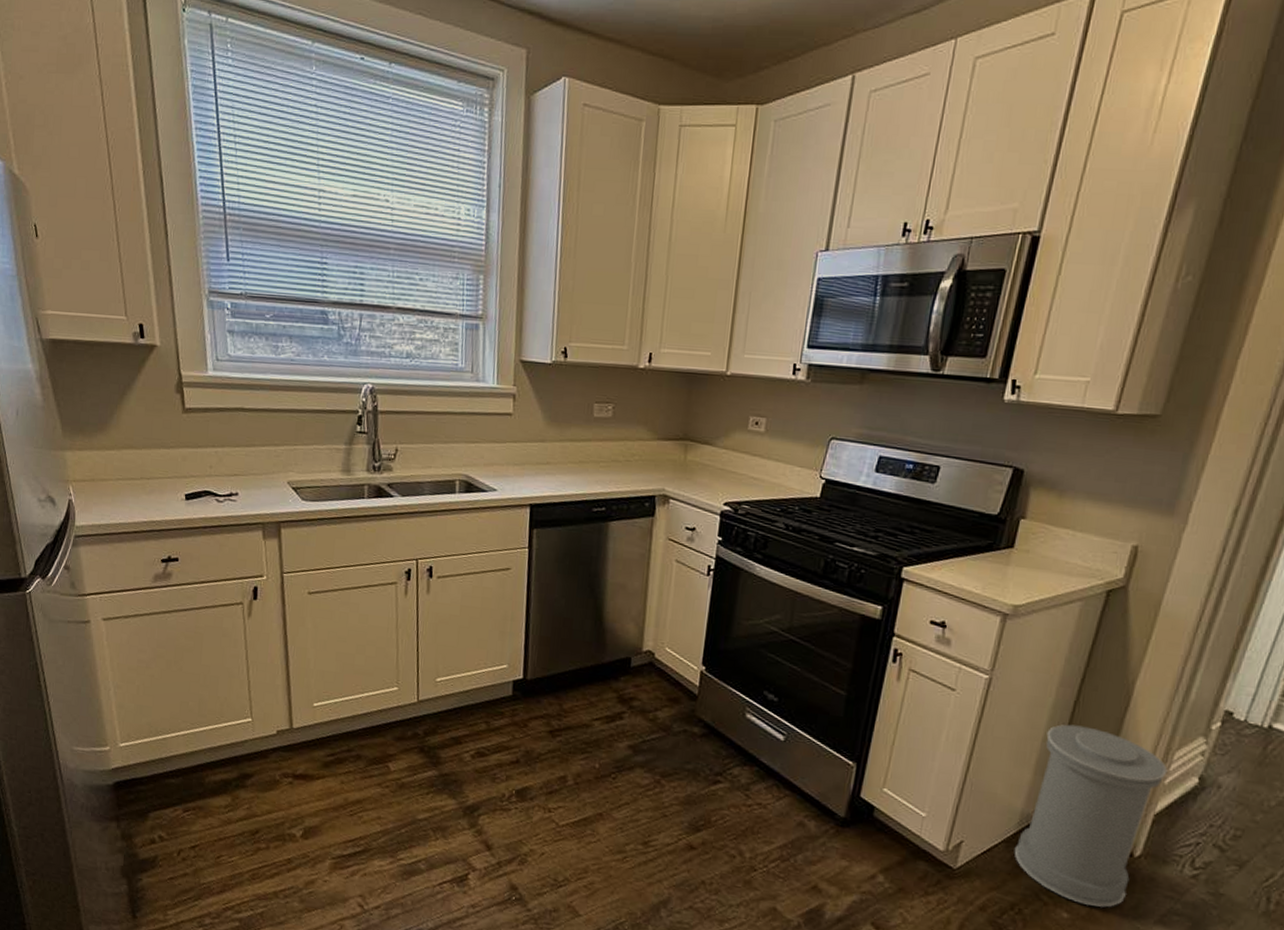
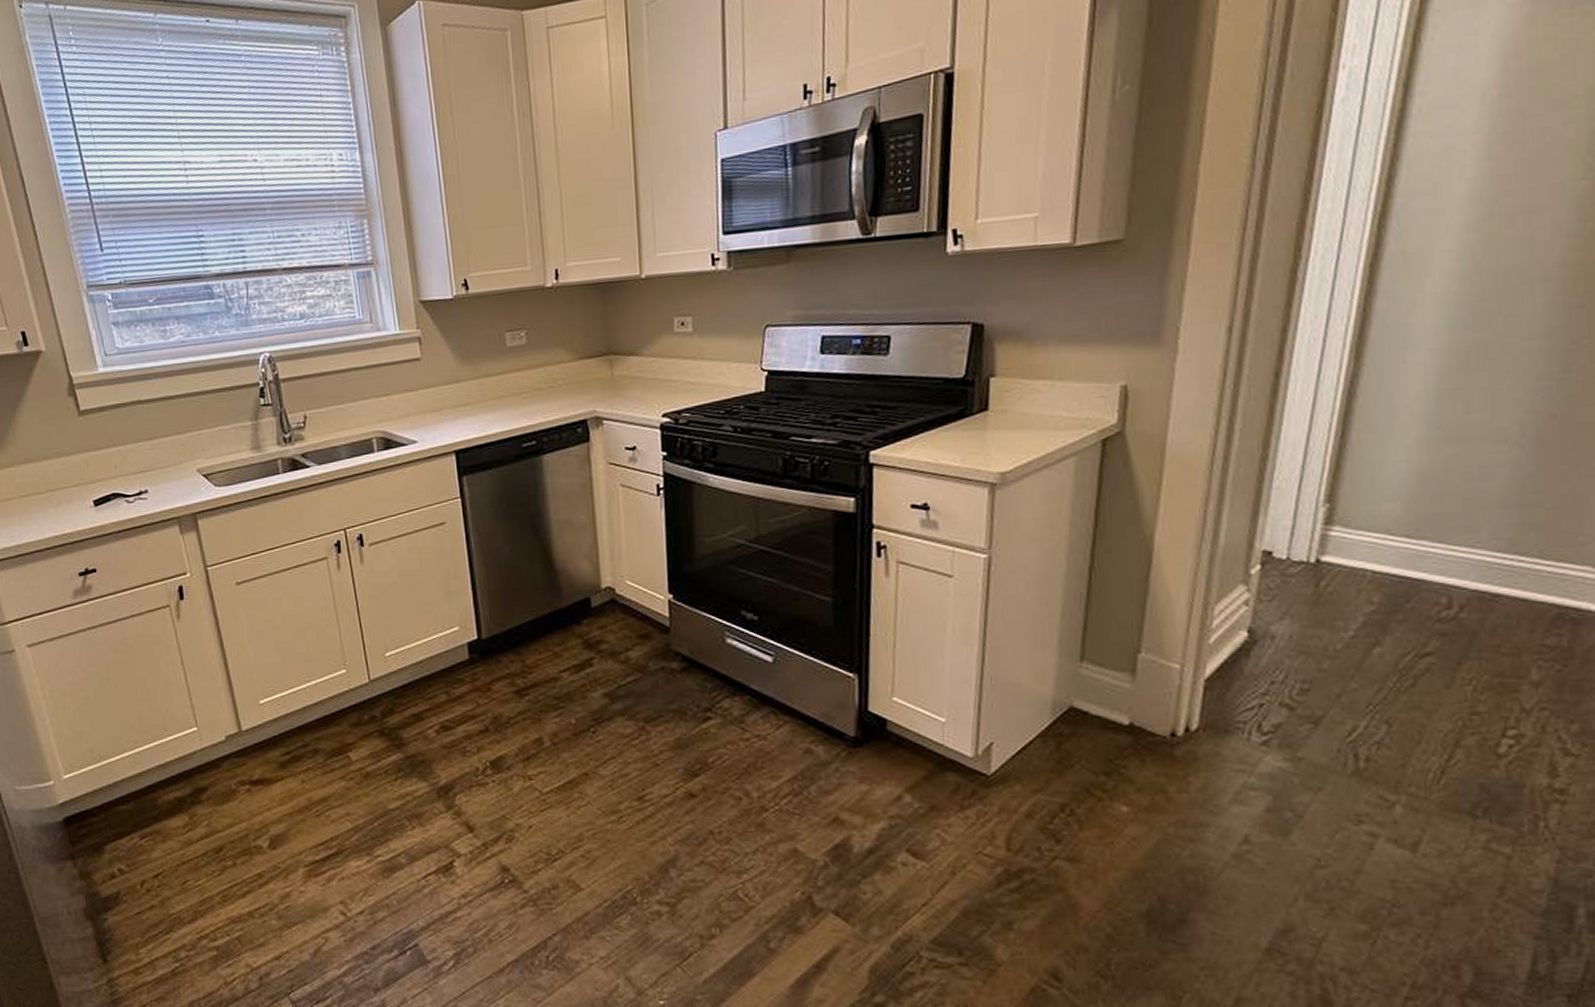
trash can: present [1014,724,1168,907] -> none [1052,593,1210,793]

